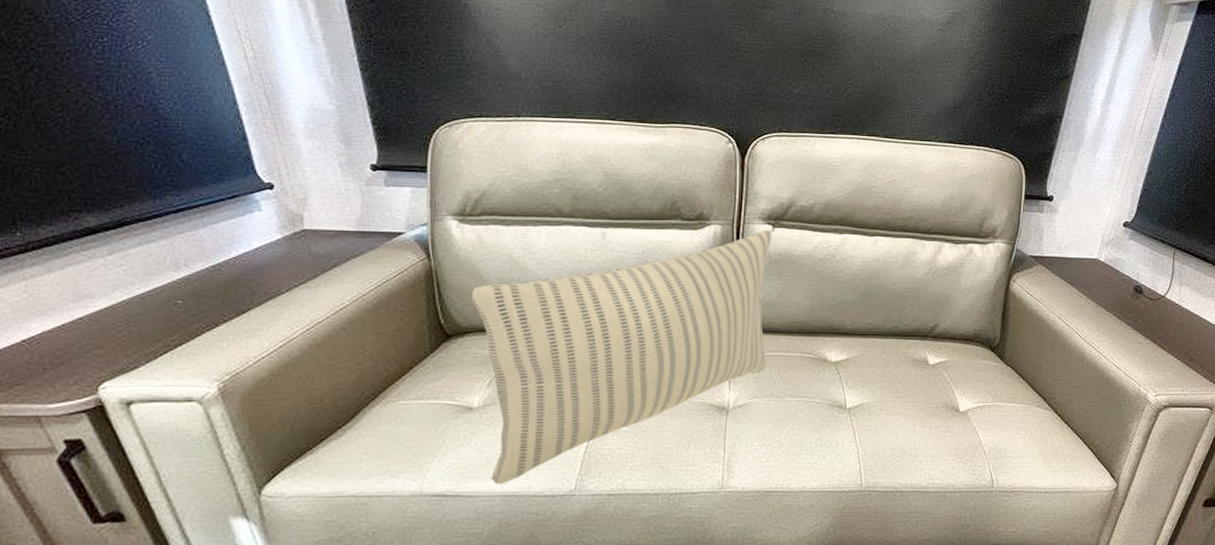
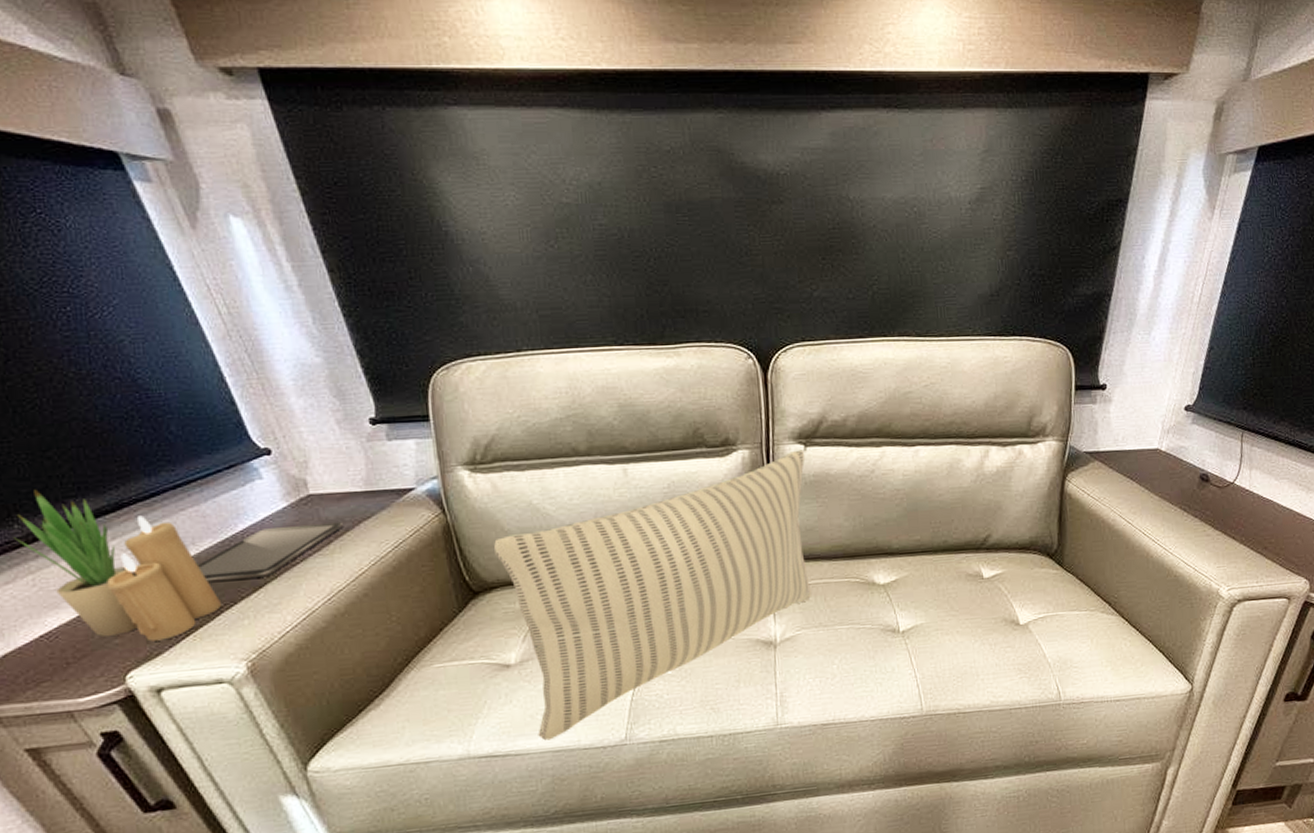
potted plant: none [13,201,119,347] -> present [13,489,138,637]
candle: none [96,235,204,355] -> present [107,515,222,642]
tablet: none [187,257,333,304] -> present [198,522,344,583]

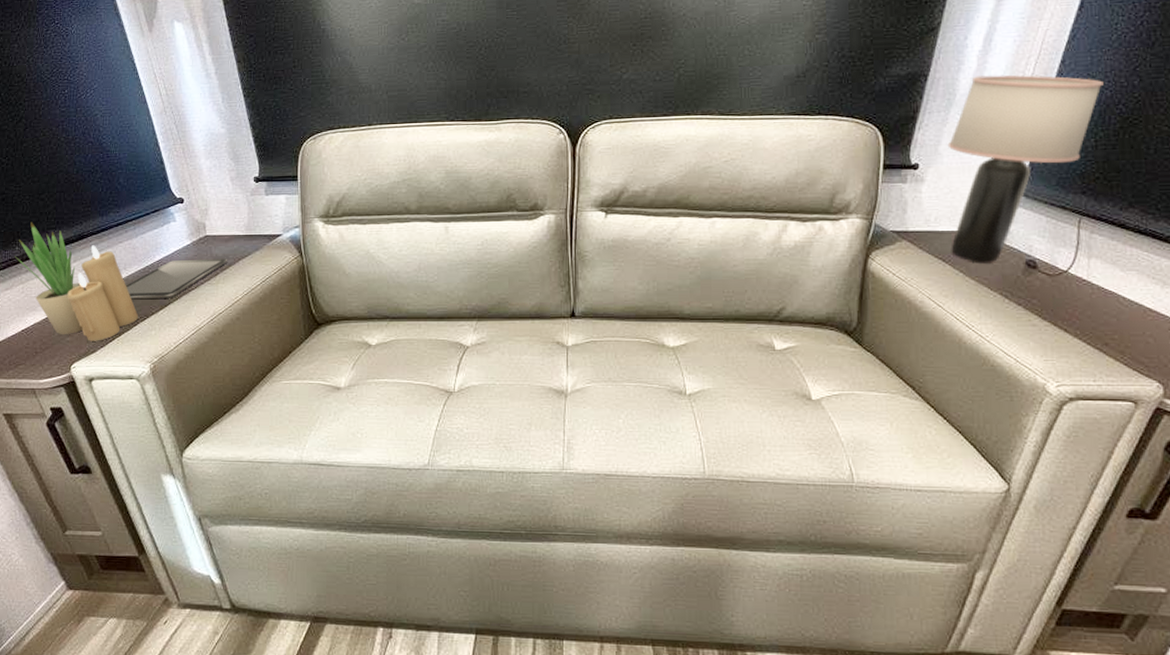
pillow: present [494,449,812,741] -> none [337,216,605,457]
table lamp: none [1131,295,1259,479] -> present [947,75,1104,262]

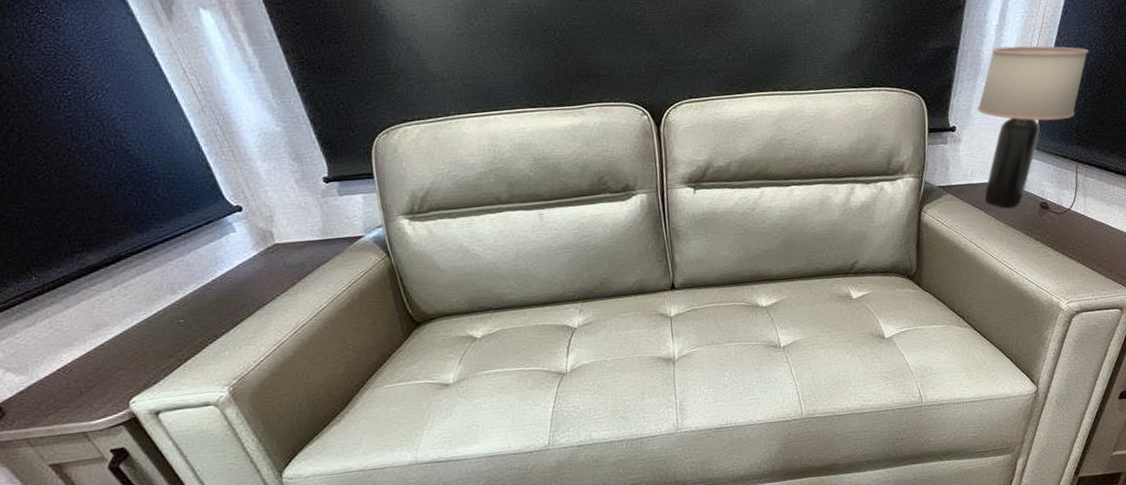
potted plant: present [14,222,83,335] -> none [32,246,138,370]
candle: present [67,245,139,341] -> none [110,266,207,372]
tablet: present [126,258,228,300] -> none [185,266,305,321]

